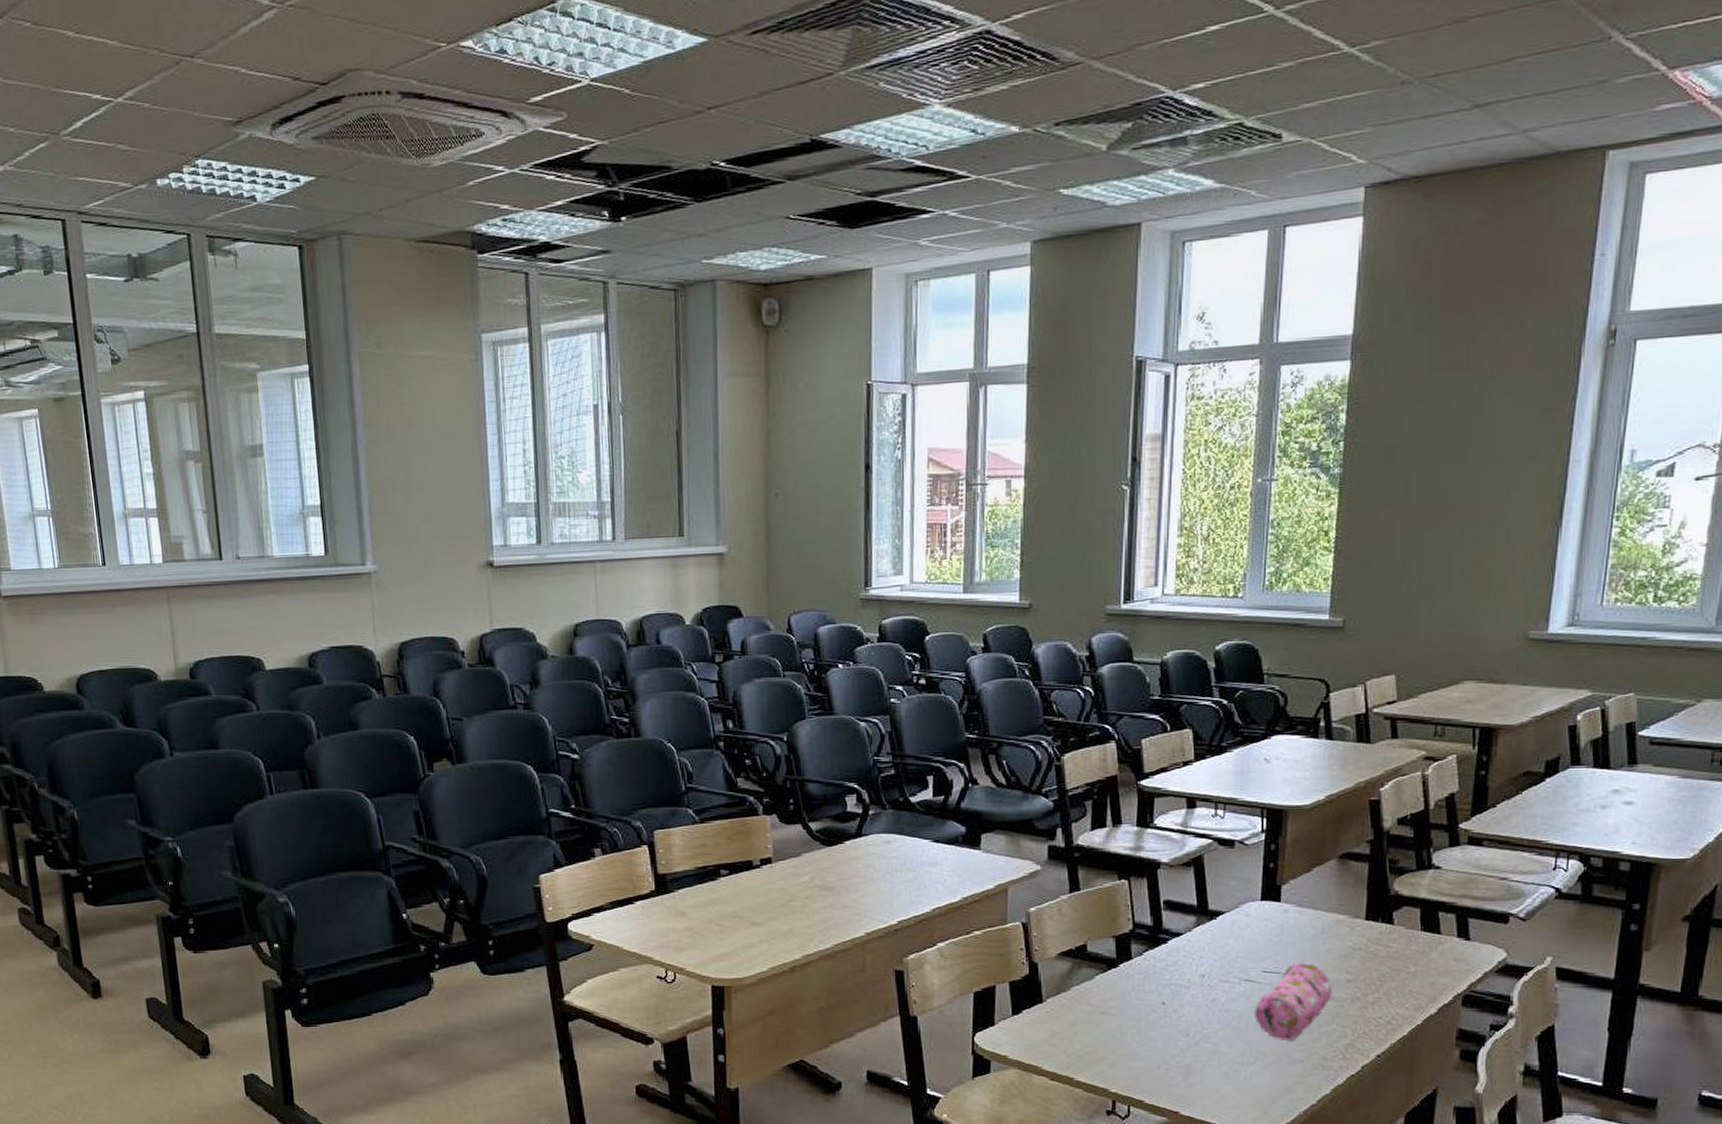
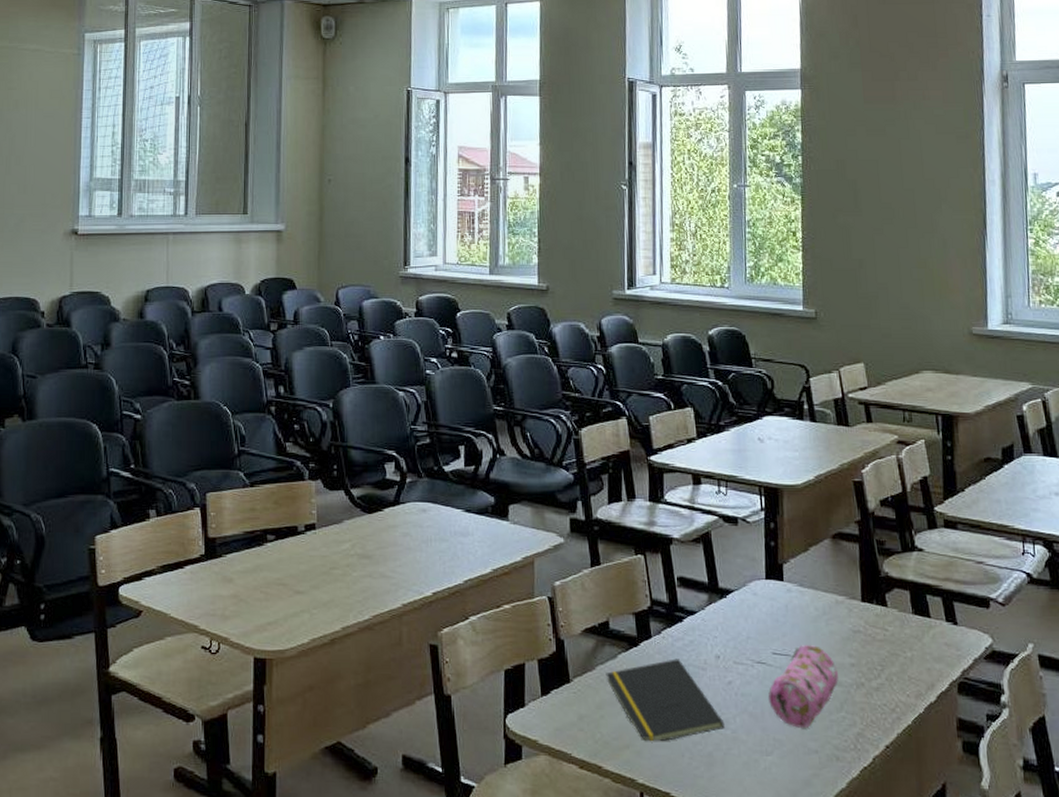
notepad: none [1081,978,1205,1054] -> present [605,659,725,741]

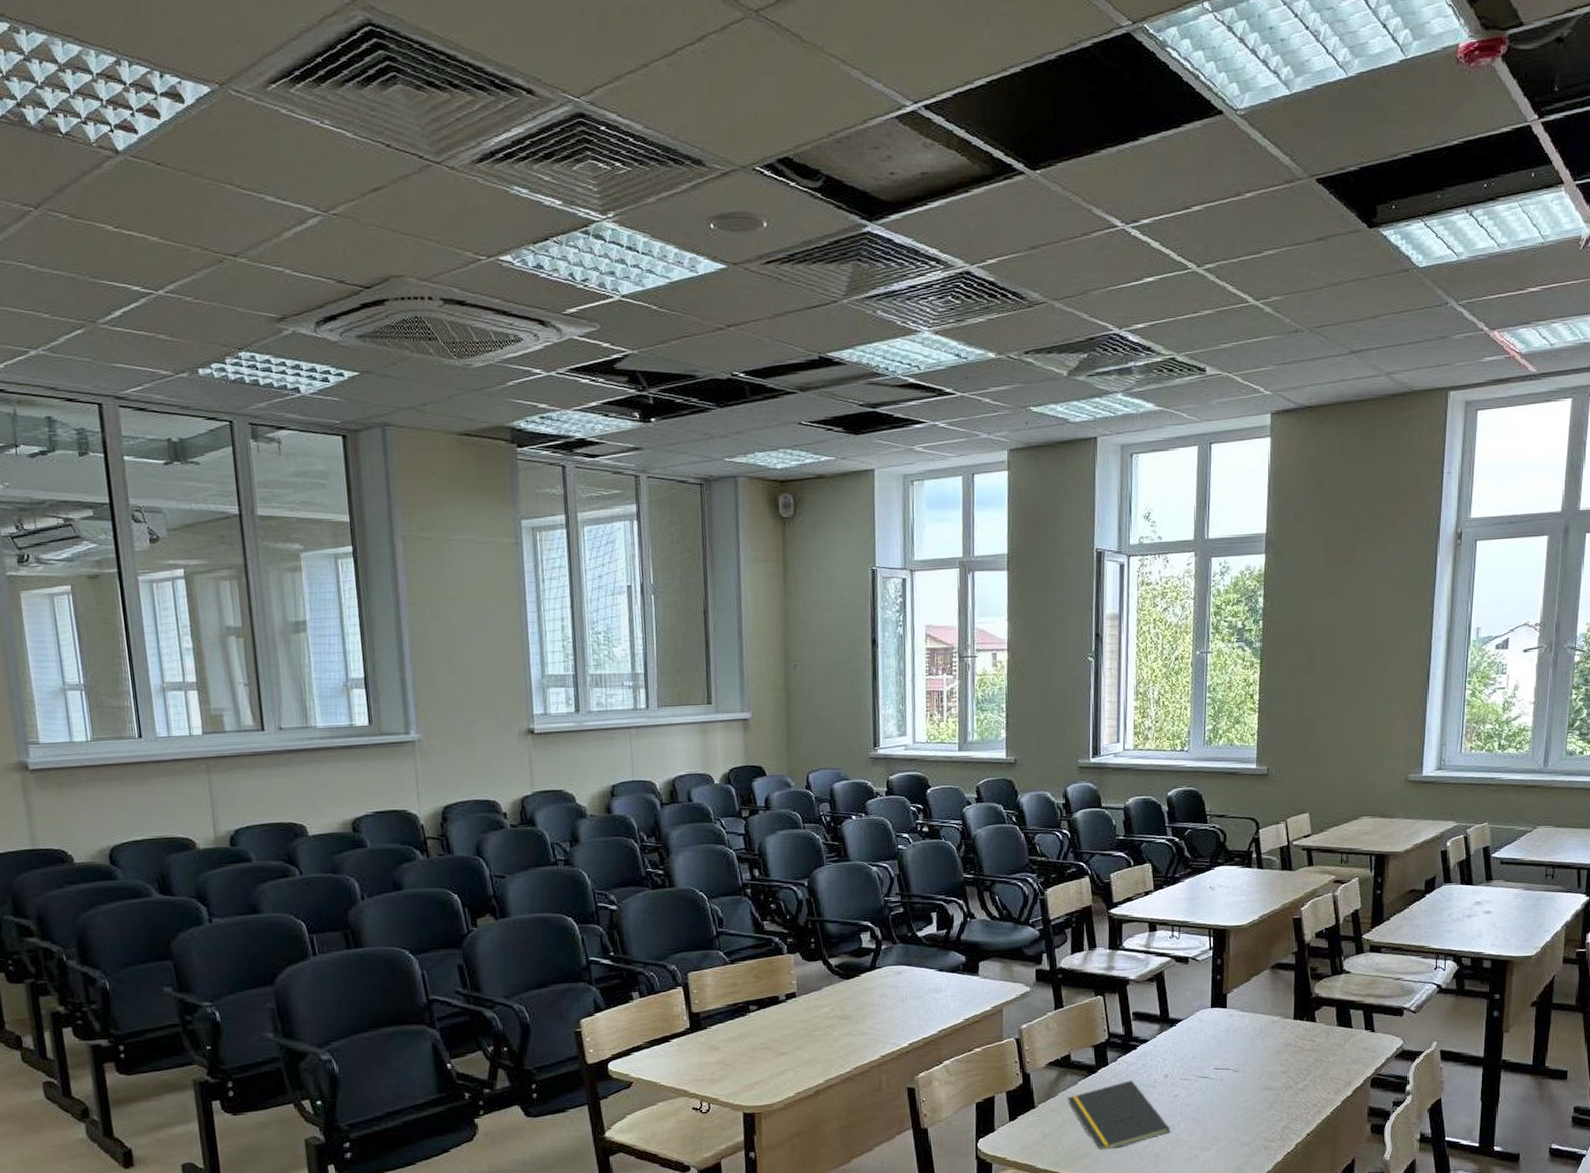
pencil case: present [768,645,838,729] -> none [1209,1059,1270,1127]

